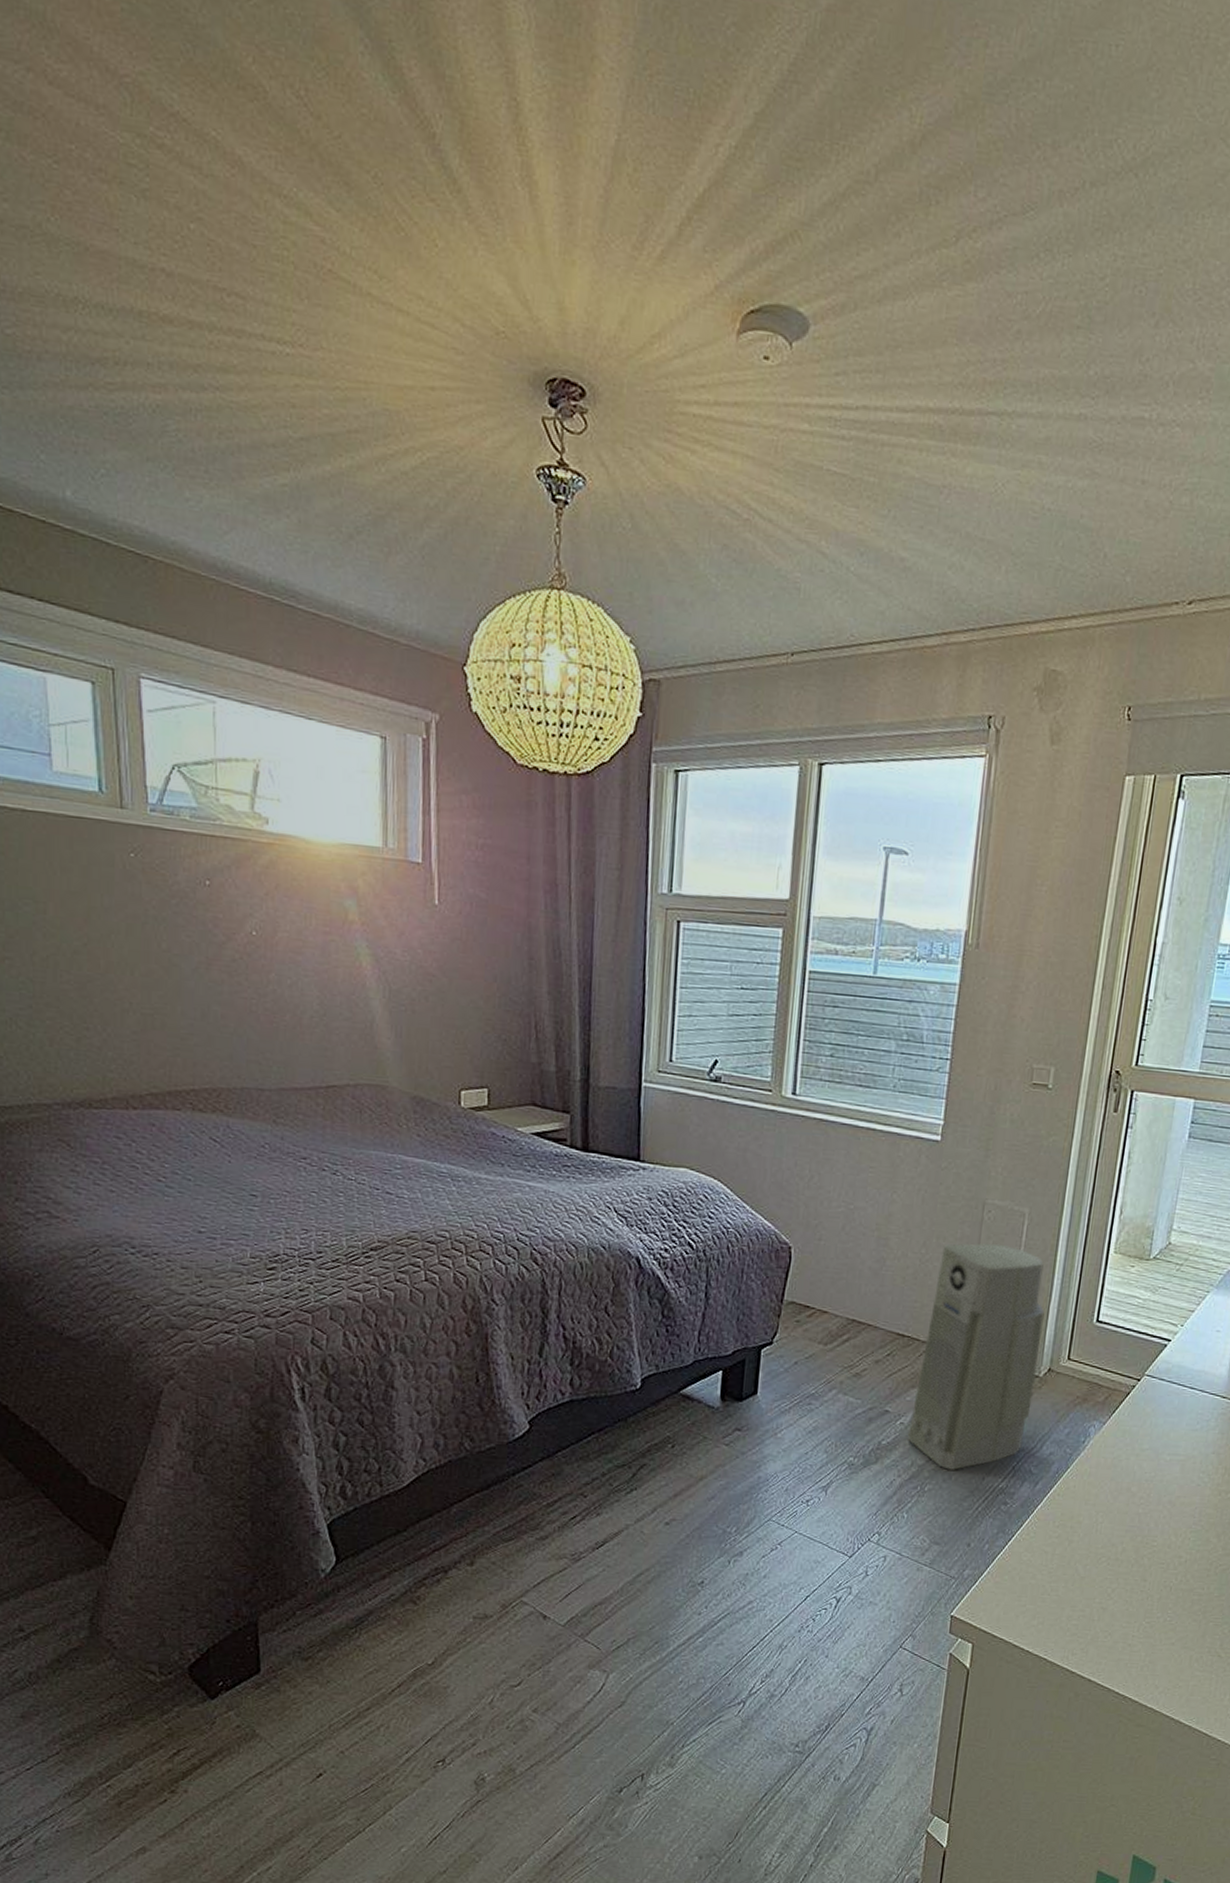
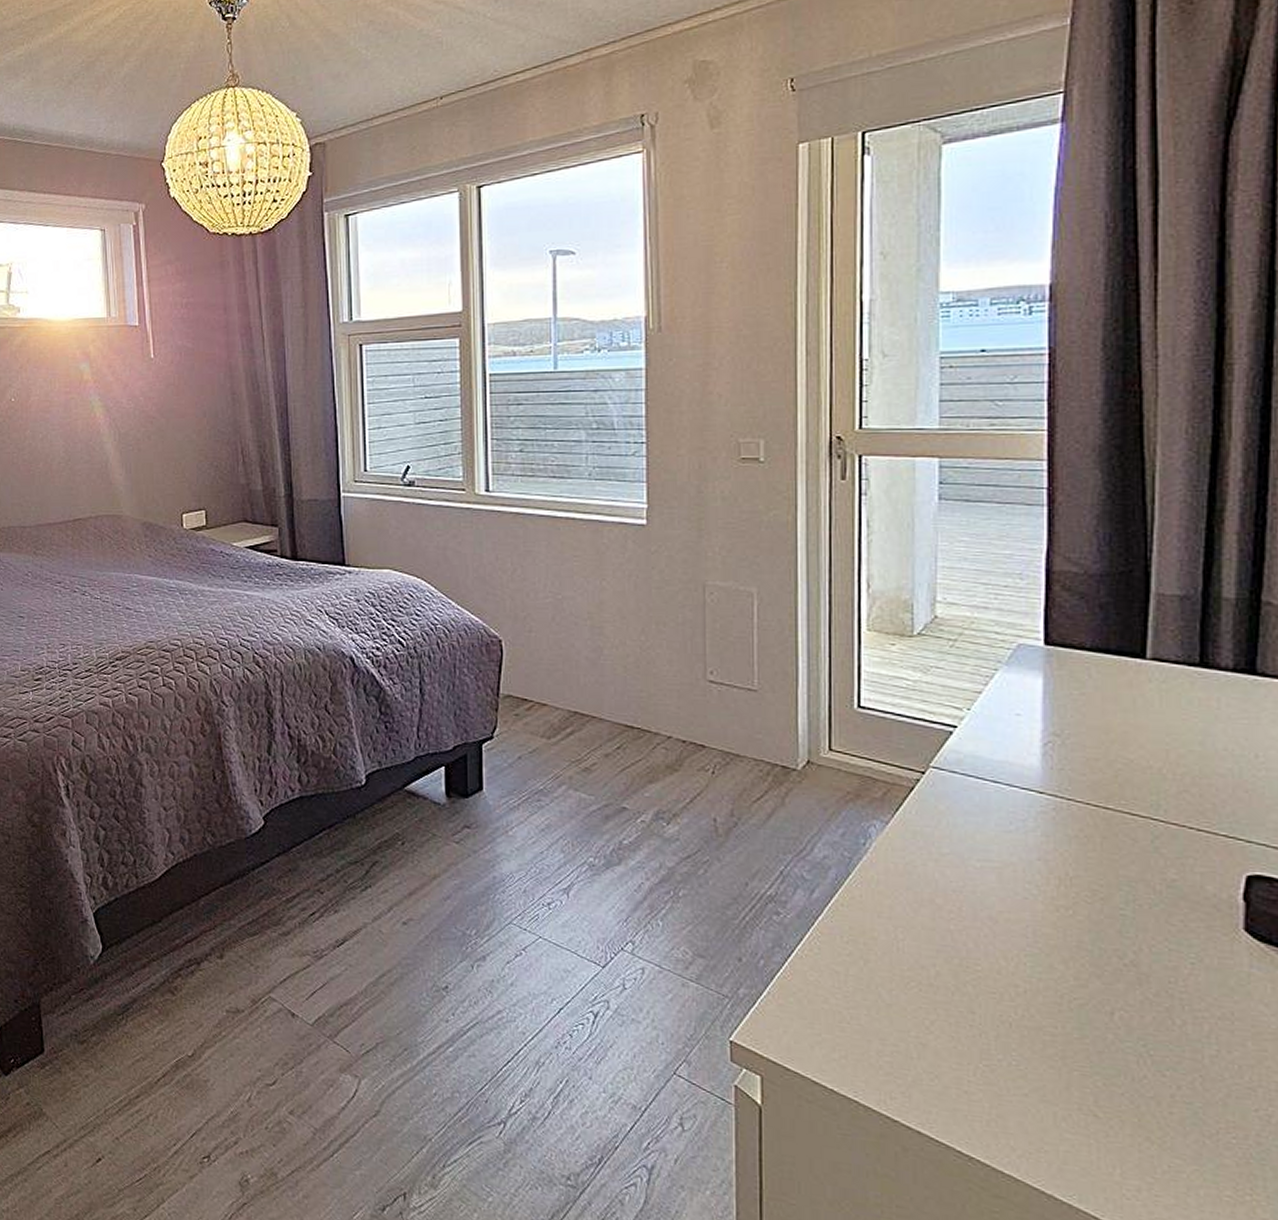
air purifier: present [907,1243,1045,1471] -> none [650,626,794,875]

